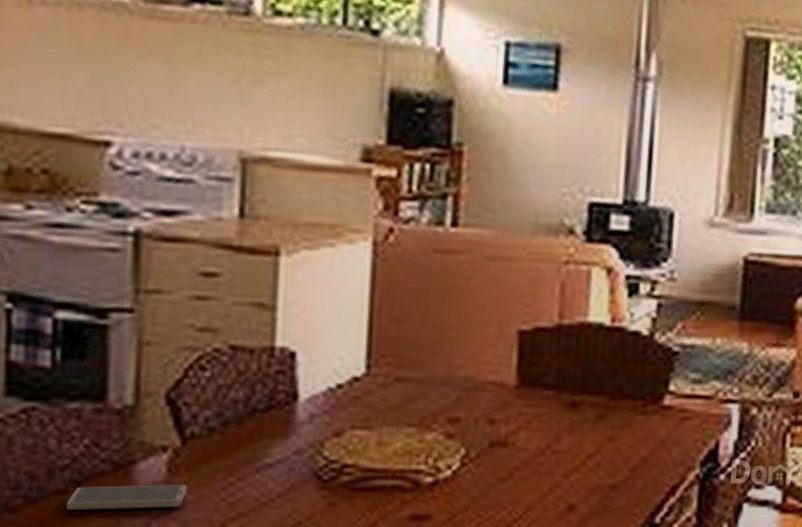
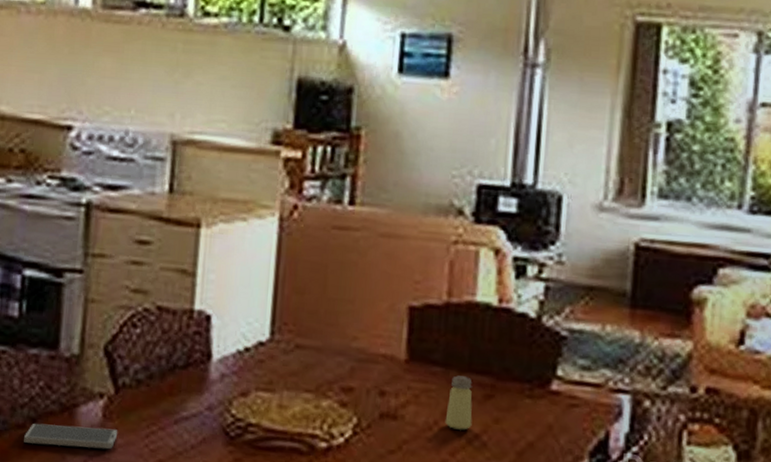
saltshaker: none [558,397,586,452] -> present [445,375,473,430]

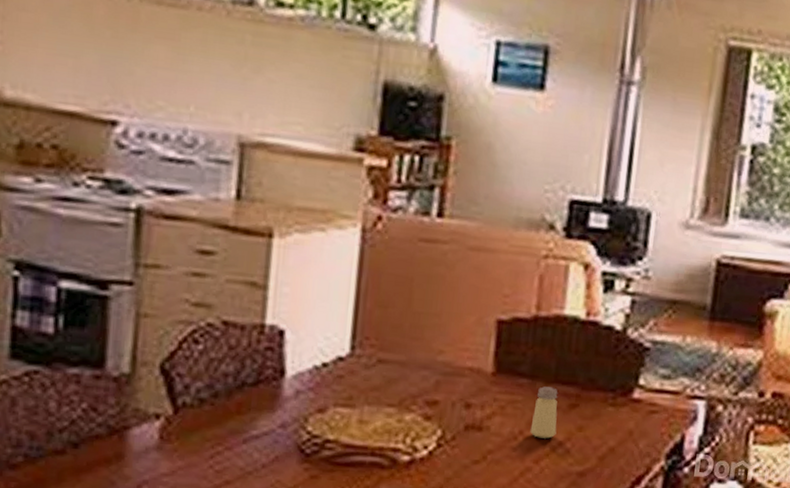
smartphone: present [24,423,118,449] -> none [64,448,178,473]

